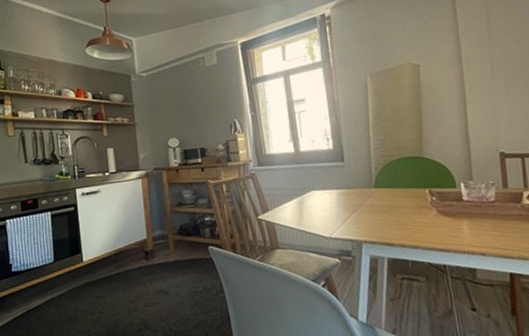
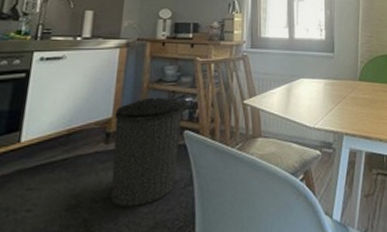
trash can: none [148,218,208,310] -> present [111,97,184,208]

